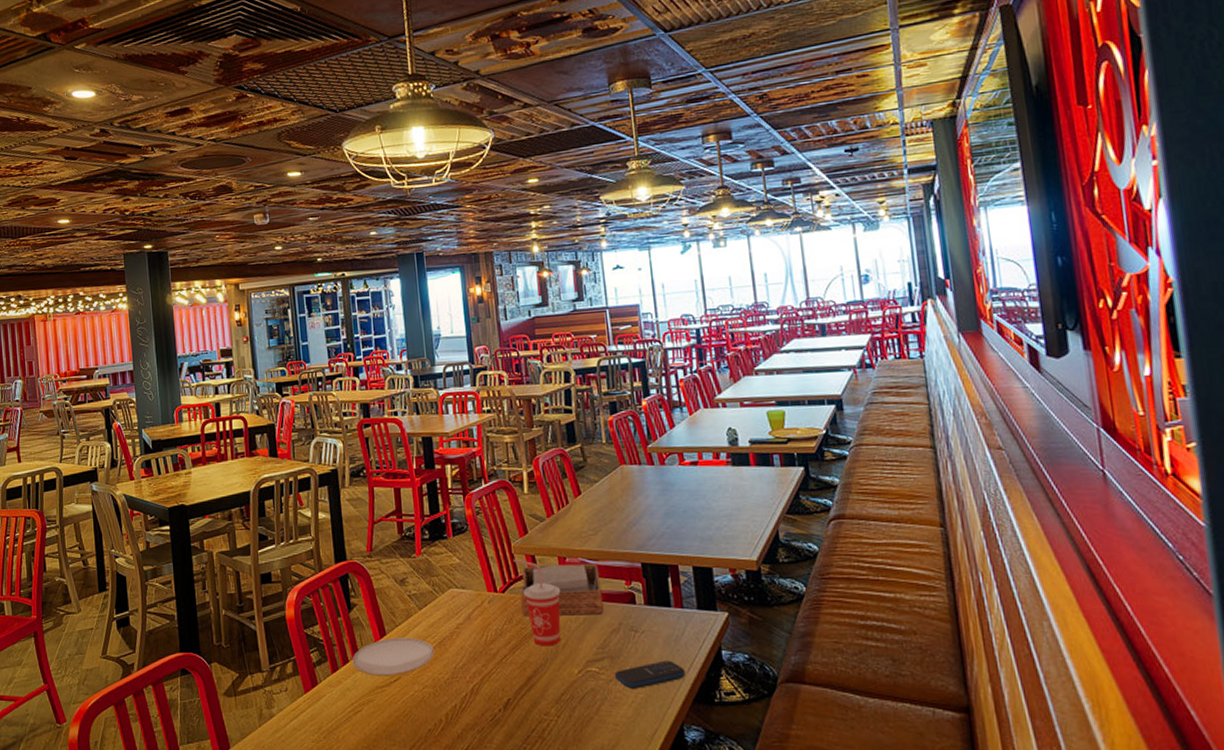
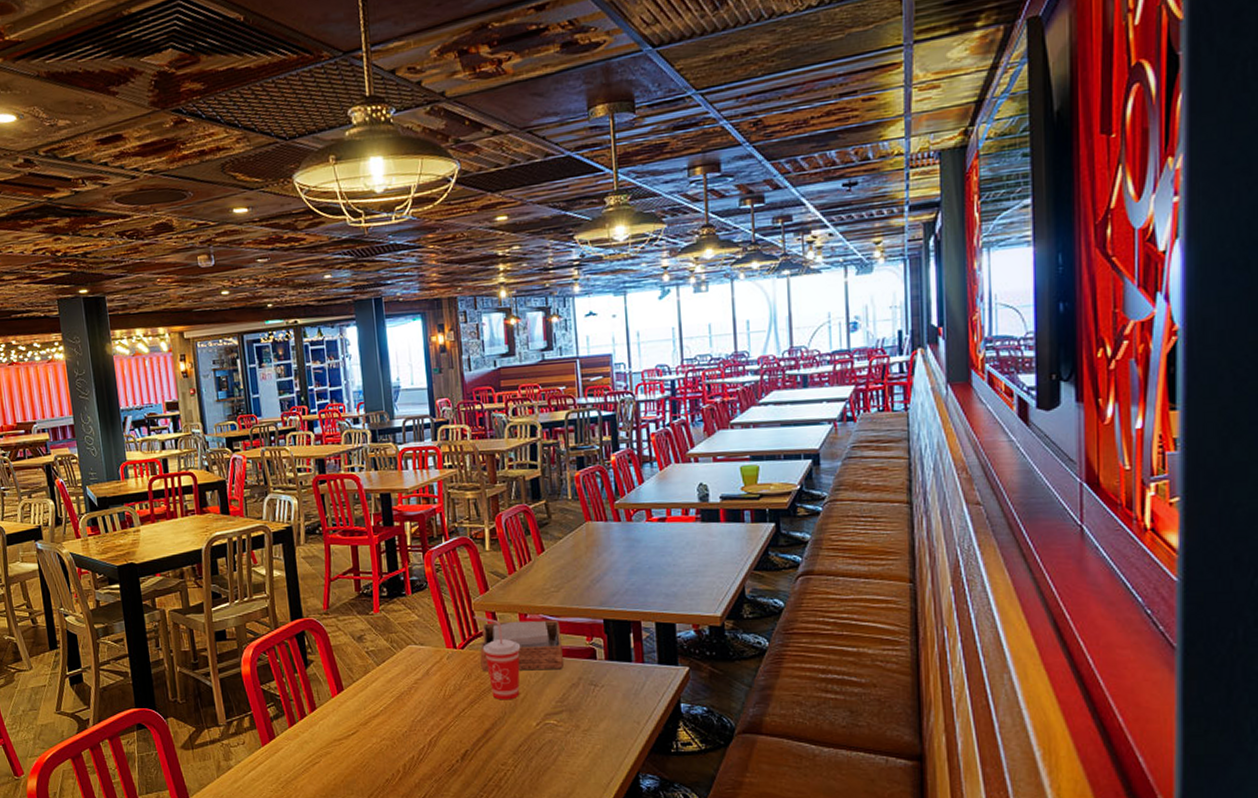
plate: present [352,637,434,676] -> none [309,692,392,729]
mobile phone: present [614,660,685,689] -> none [572,713,643,740]

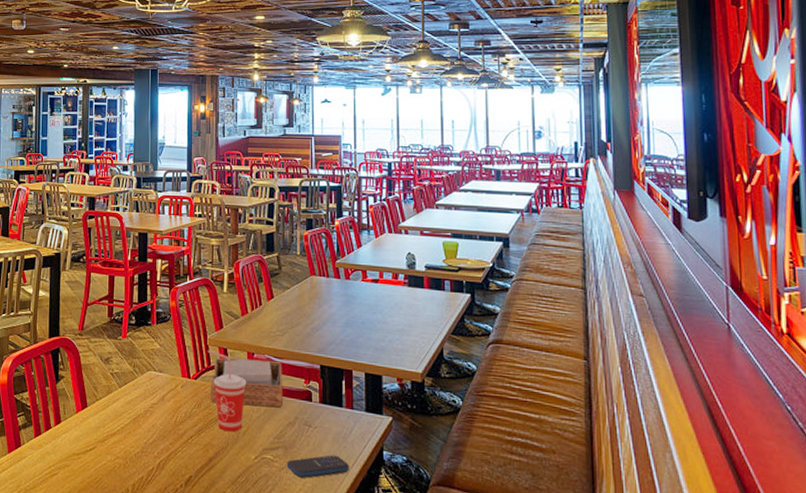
mobile phone: none [572,713,643,740] -> present [286,455,349,478]

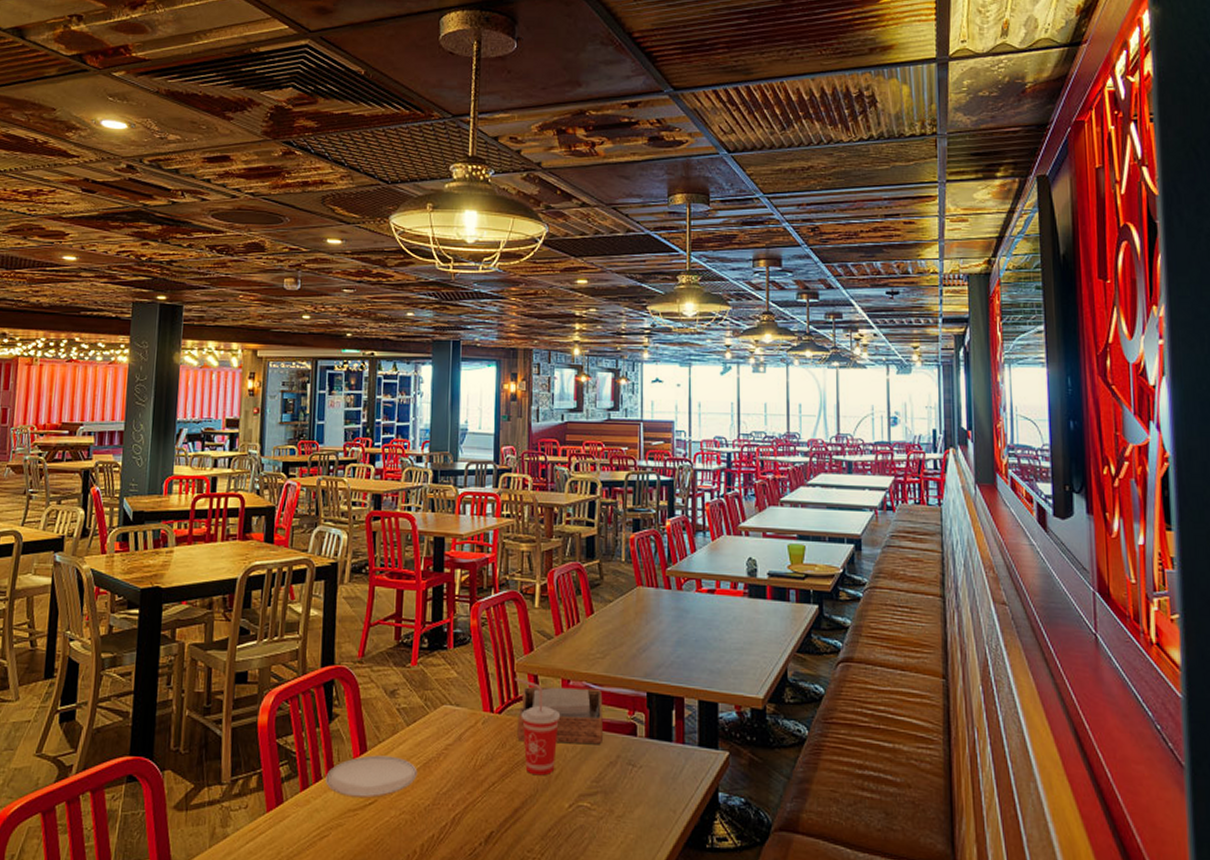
plate: none [54,410,129,445] -> present [325,755,418,798]
mobile phone: present [286,455,349,478] -> none [606,799,679,829]

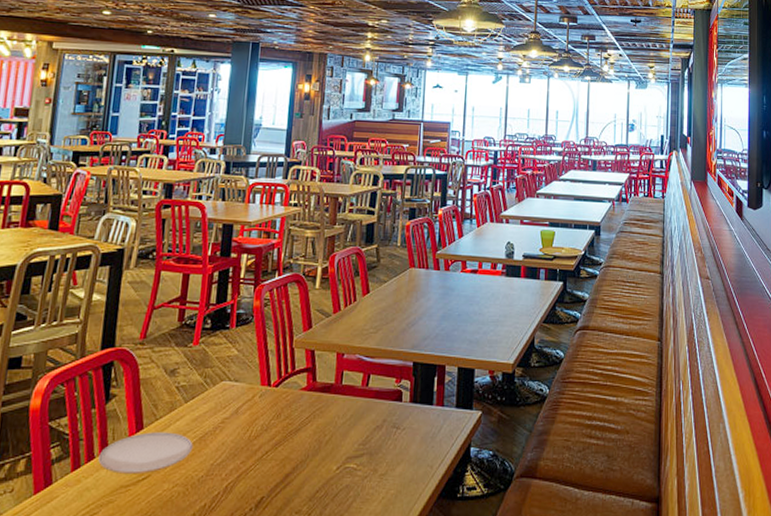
beverage cup: present [514,677,561,776] -> none [292,353,334,442]
napkin holder: present [517,686,604,745] -> none [292,360,374,412]

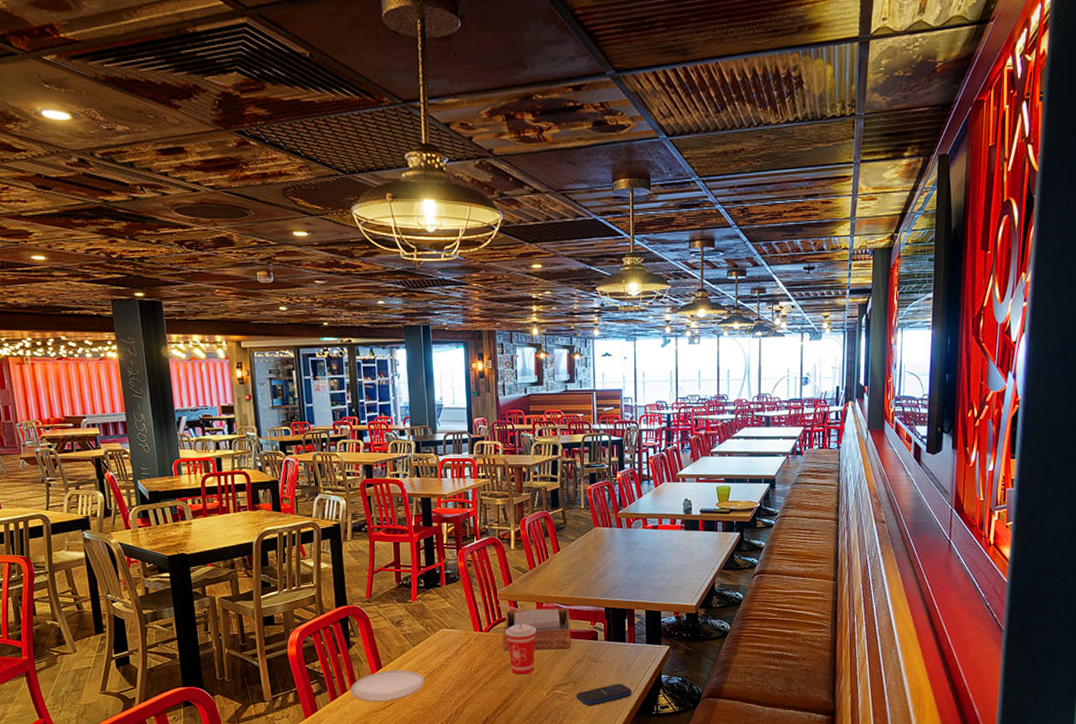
beverage cup: none [292,353,334,442] -> present [498,604,537,675]
napkin holder: none [292,360,374,412] -> present [502,608,572,651]
mobile phone: none [370,457,436,485] -> present [575,683,632,706]

